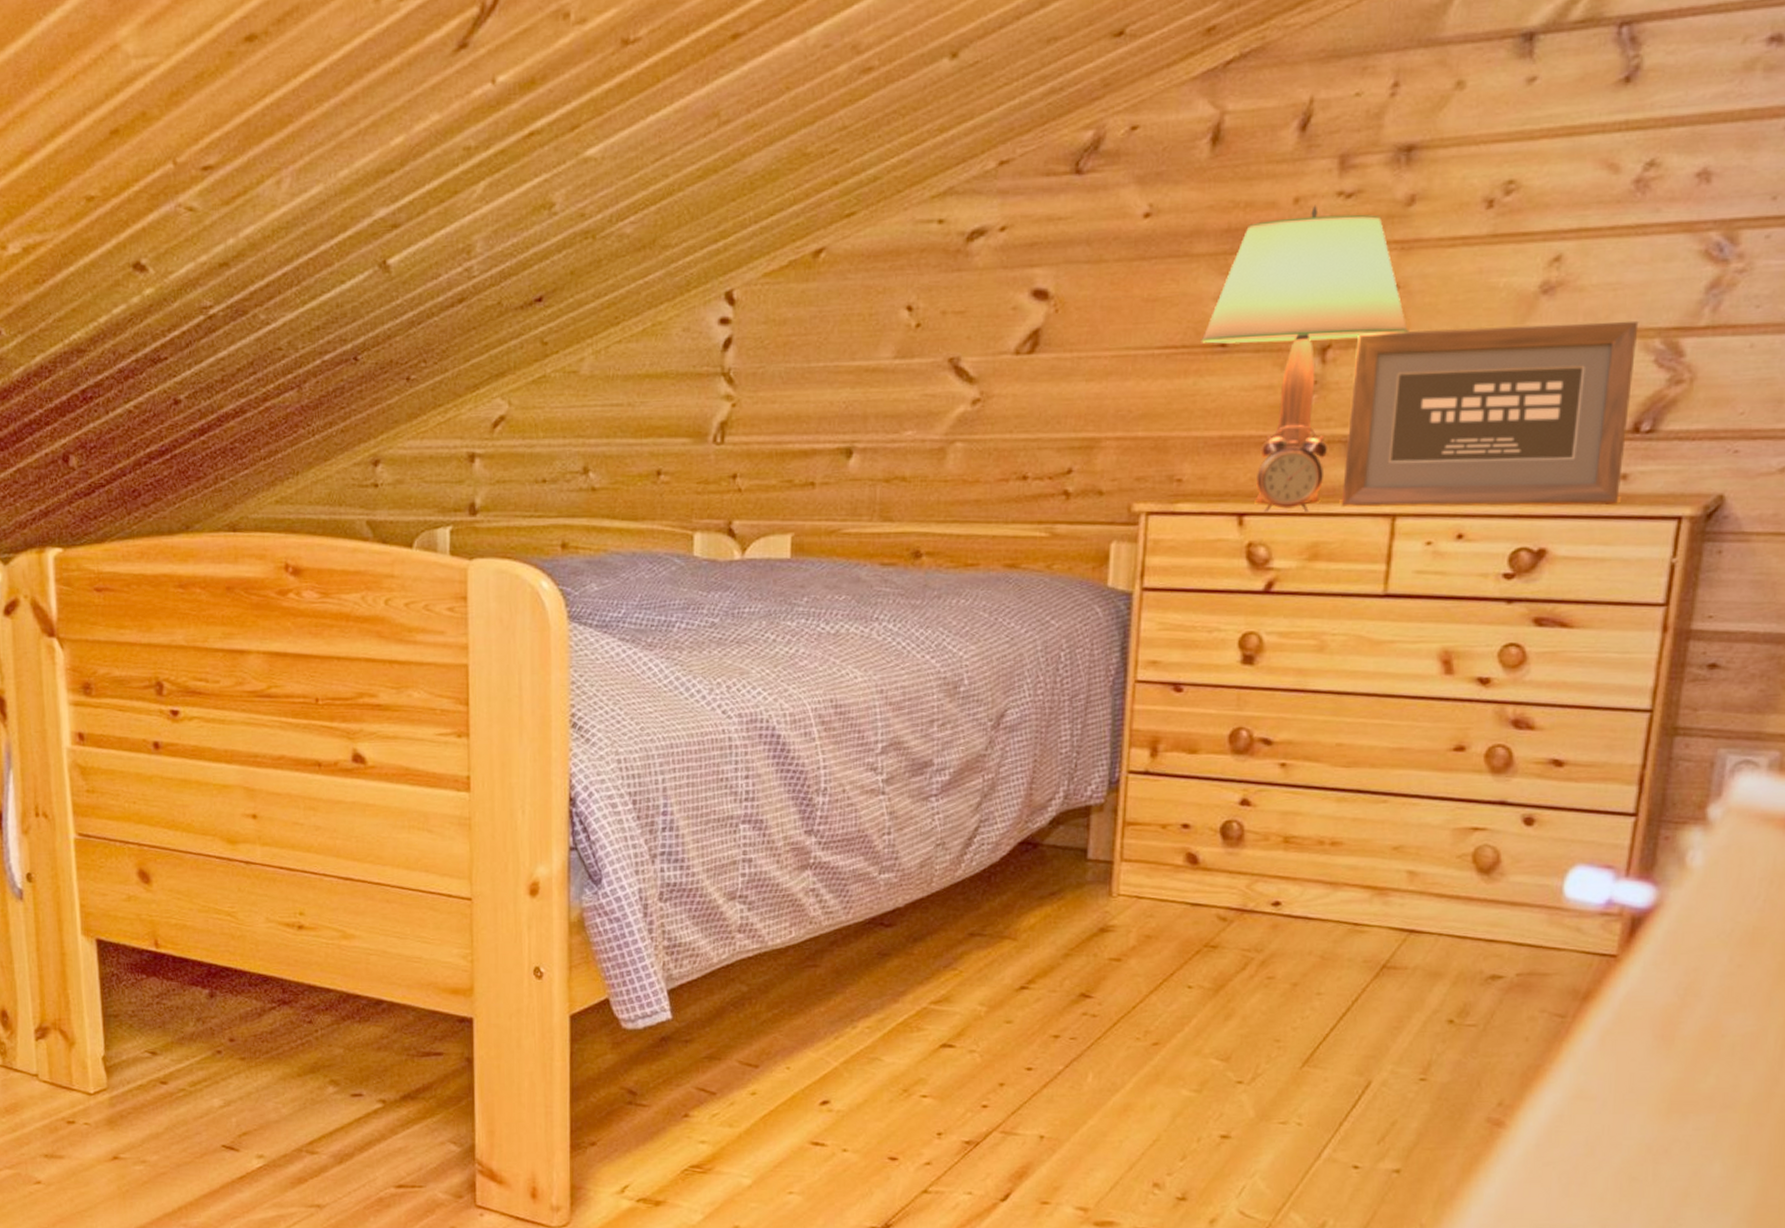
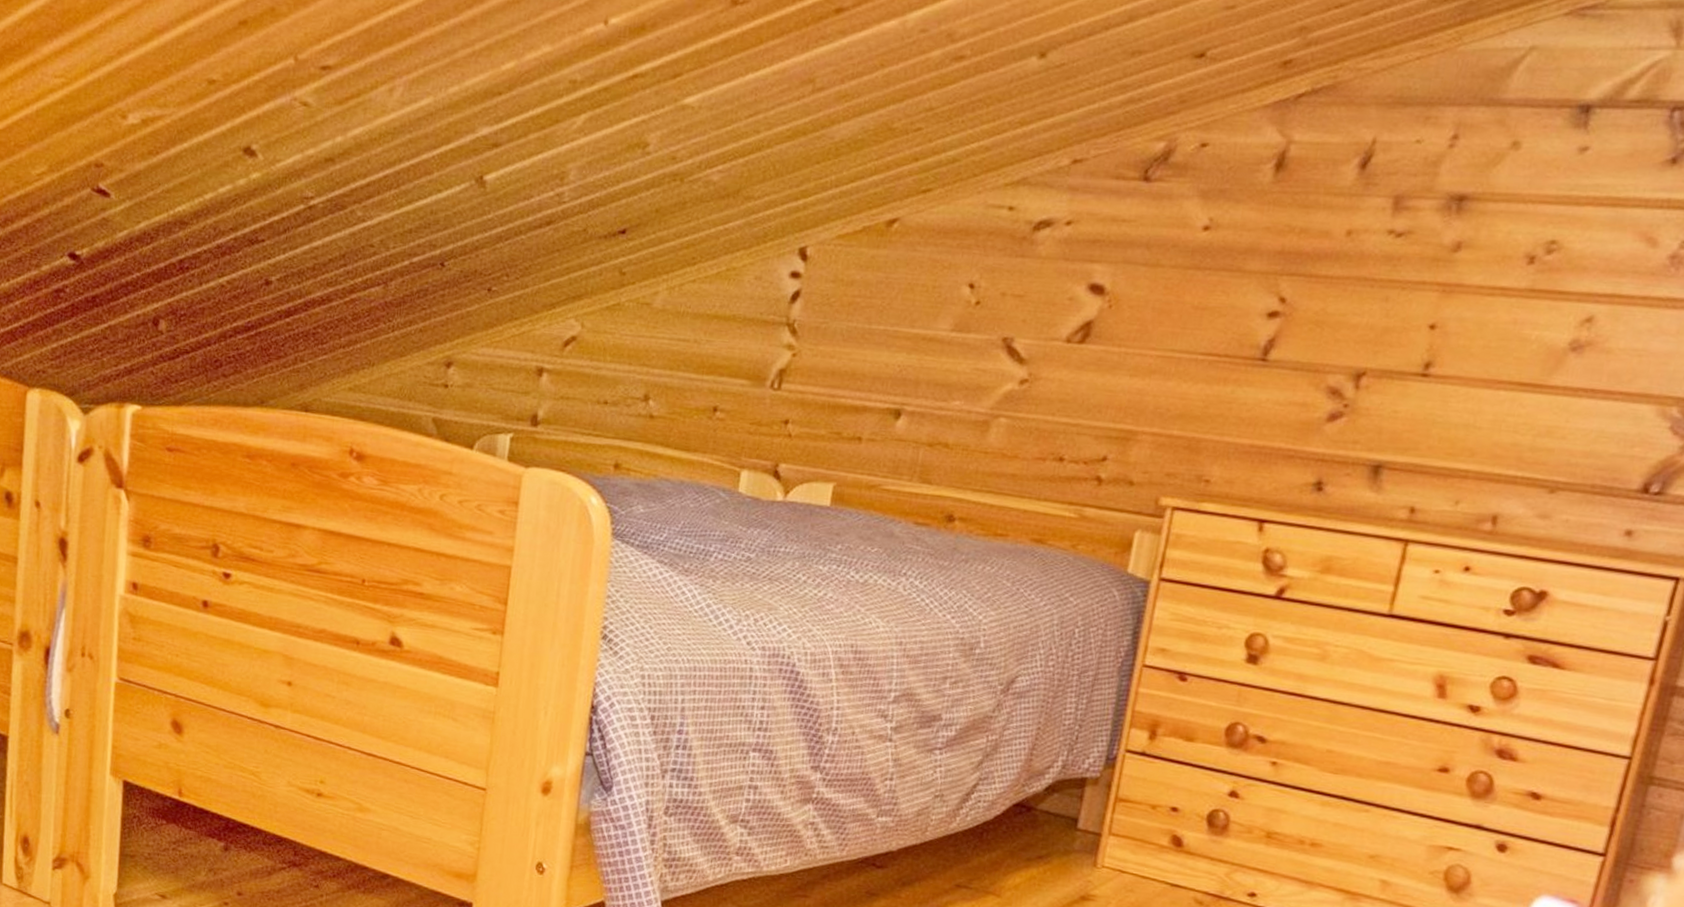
table lamp: present [1201,205,1409,505] -> none [1243,239,1441,520]
alarm clock: present [1256,425,1328,512] -> none [1280,443,1352,527]
picture frame: present [1341,321,1639,508] -> none [1357,366,1659,558]

